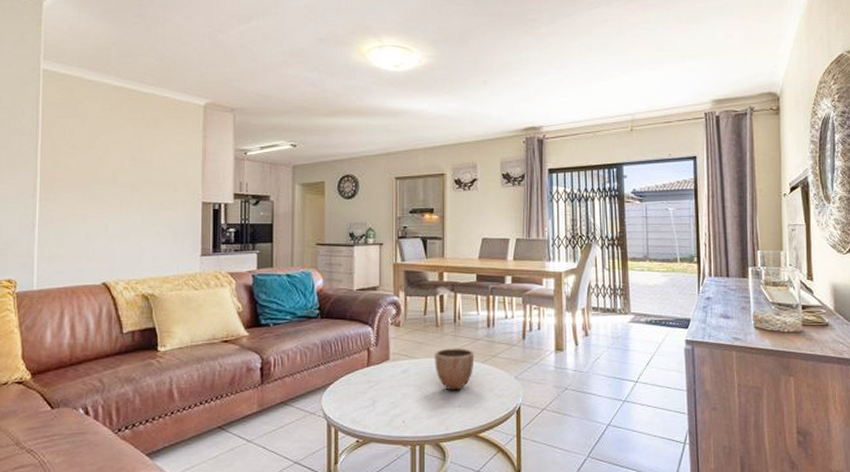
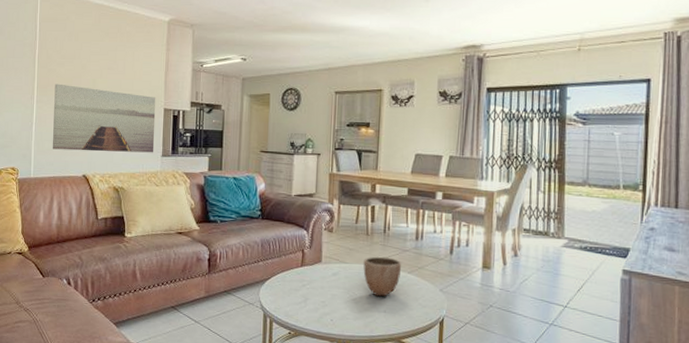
wall art: none [62,178,192,255] -> present [53,83,156,153]

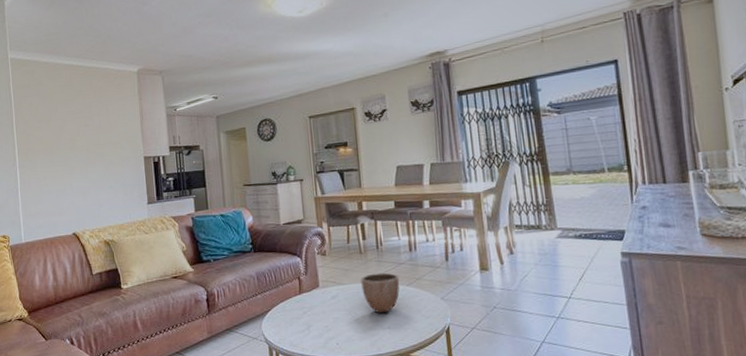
wall art: present [53,83,156,153] -> none [35,146,140,212]

